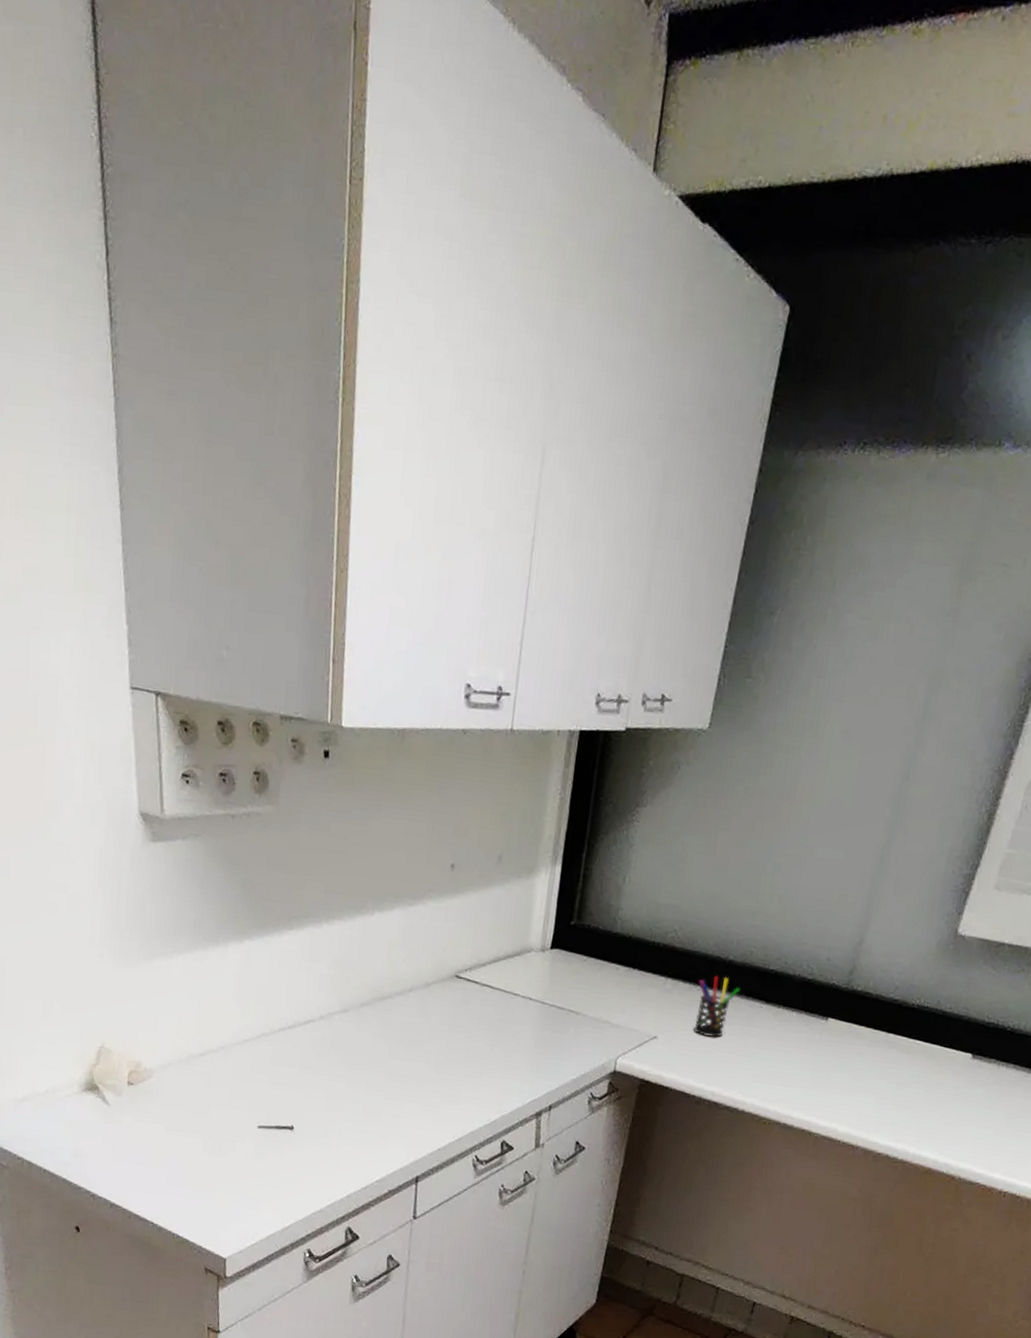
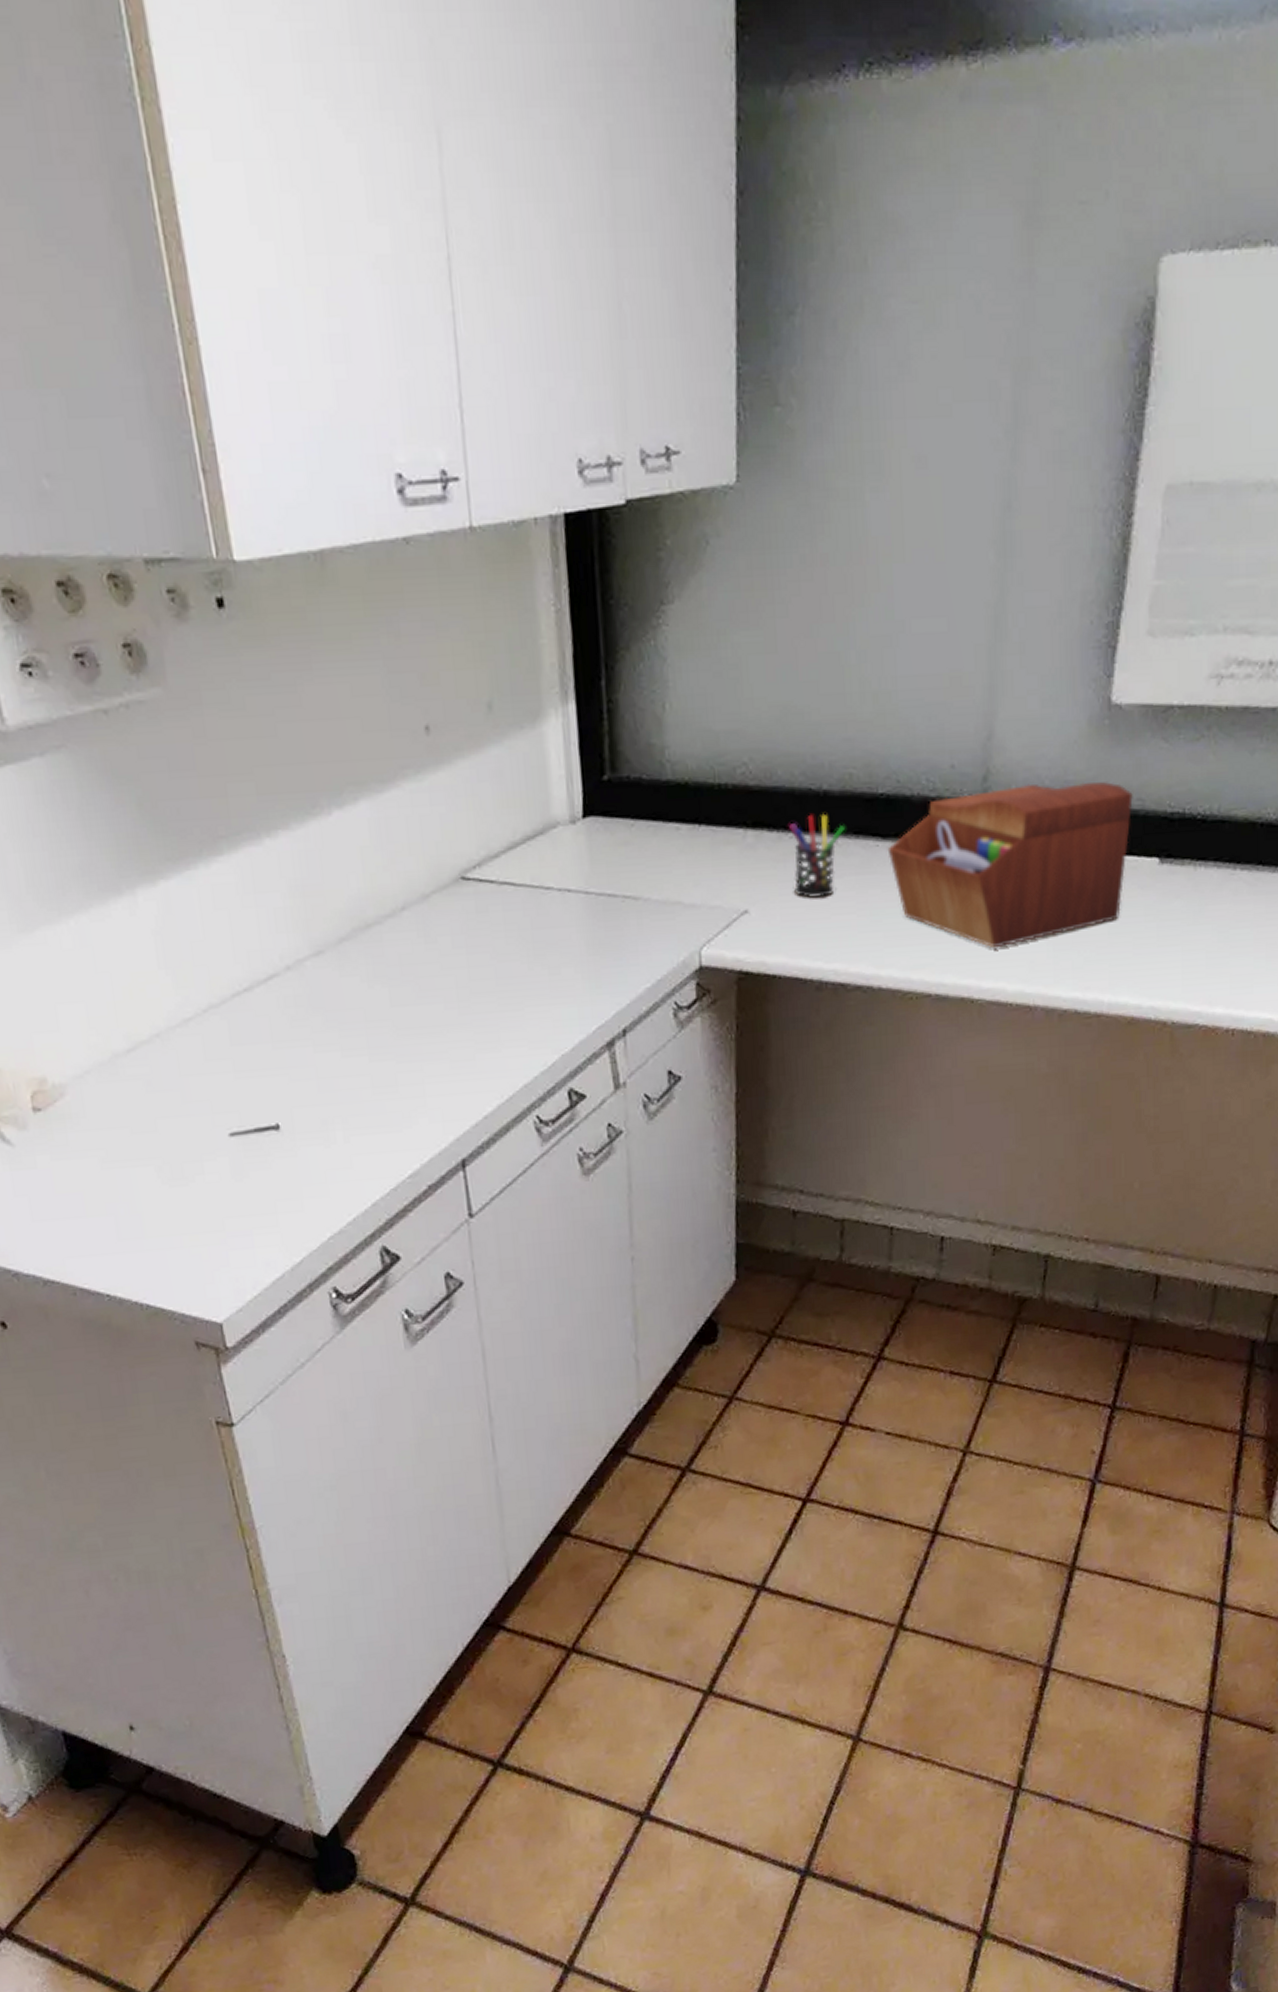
sewing box: none [768,981,961,1099] -> present [887,782,1133,949]

